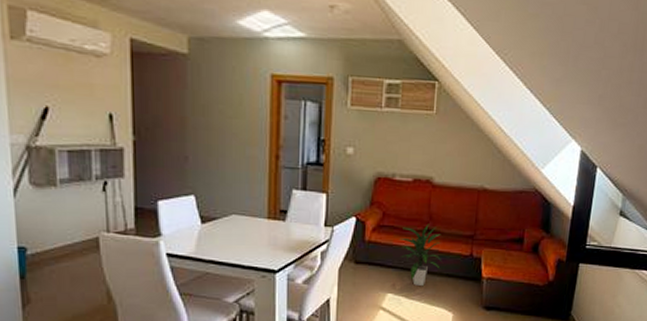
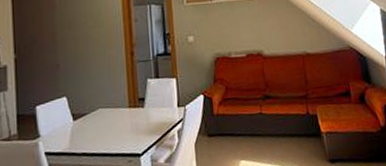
indoor plant: present [399,223,442,286] -> none [243,91,284,149]

